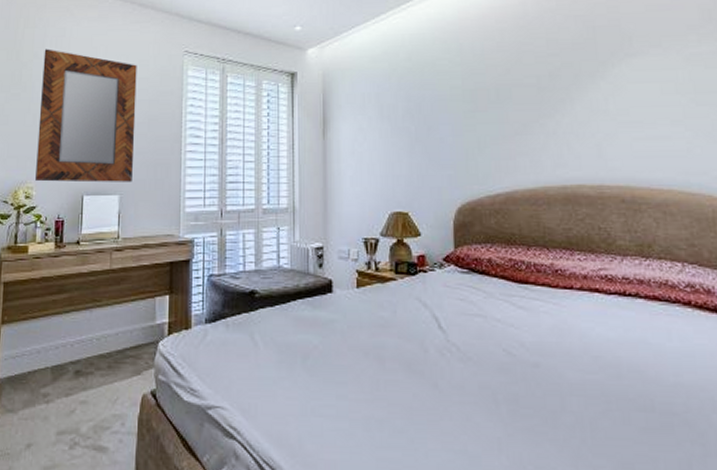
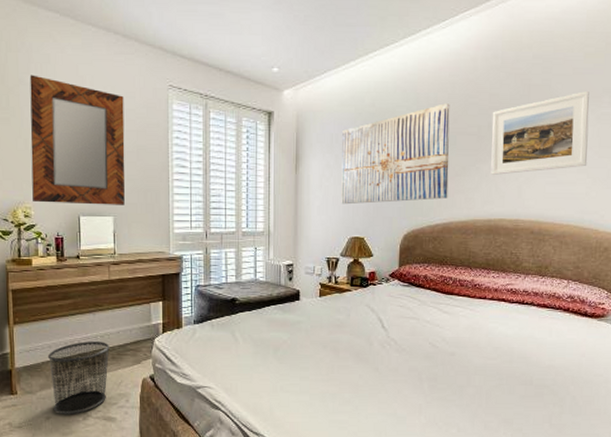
waste bin: none [35,346,106,442] -> present [47,341,110,415]
wall art: none [375,53,509,173] -> present [341,103,450,205]
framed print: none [552,30,683,132] -> present [491,91,590,175]

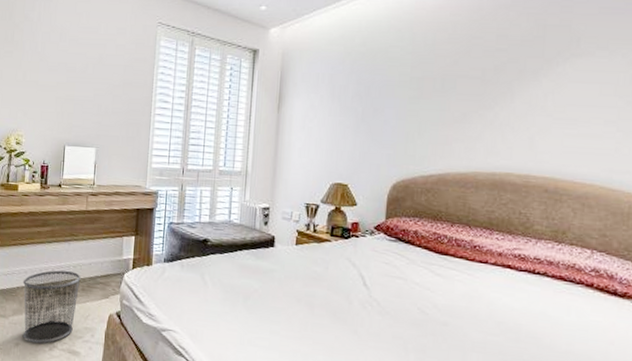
home mirror: present [29,75,125,205] -> none [25,12,115,137]
wall art: present [341,103,450,205] -> none [324,44,450,148]
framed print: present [491,91,590,175] -> none [496,33,620,124]

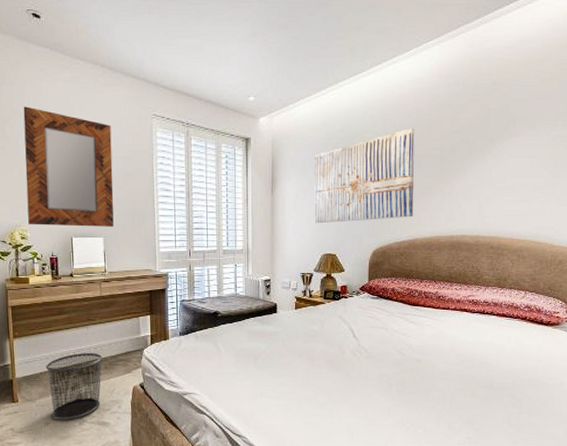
home mirror: none [25,12,115,137] -> present [23,106,114,227]
wall art: none [324,44,450,148] -> present [314,128,415,224]

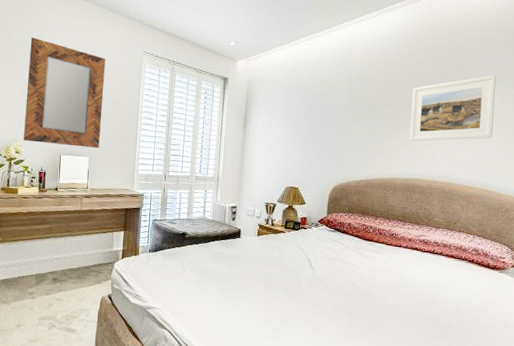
waste bin: present [45,353,103,421] -> none [23,261,77,324]
wall art: present [314,128,415,224] -> none [281,79,377,159]
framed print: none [453,115,545,194] -> present [409,75,496,141]

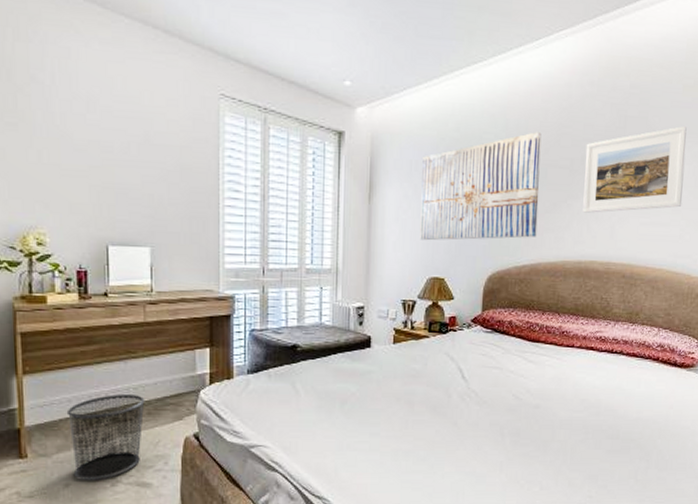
waste bin: none [23,261,77,324] -> present [66,395,145,481]
home mirror: present [24,37,106,148] -> none [44,71,166,234]
wall art: none [281,79,377,159] -> present [420,132,542,241]

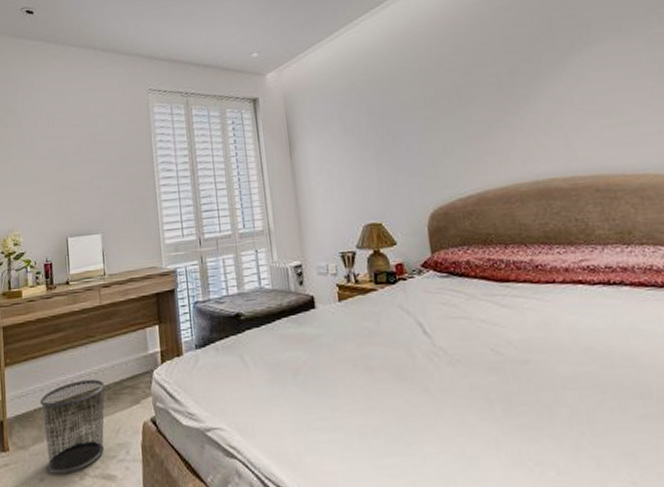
wall art: present [420,132,542,241] -> none [337,56,477,188]
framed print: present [583,126,687,213] -> none [510,13,651,128]

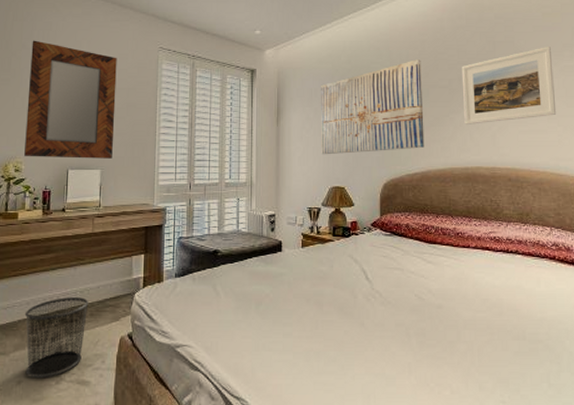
home mirror: none [17,101,112,229] -> present [24,40,117,159]
wall art: none [337,56,477,188] -> present [321,60,425,155]
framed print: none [510,13,651,128] -> present [461,47,557,124]

